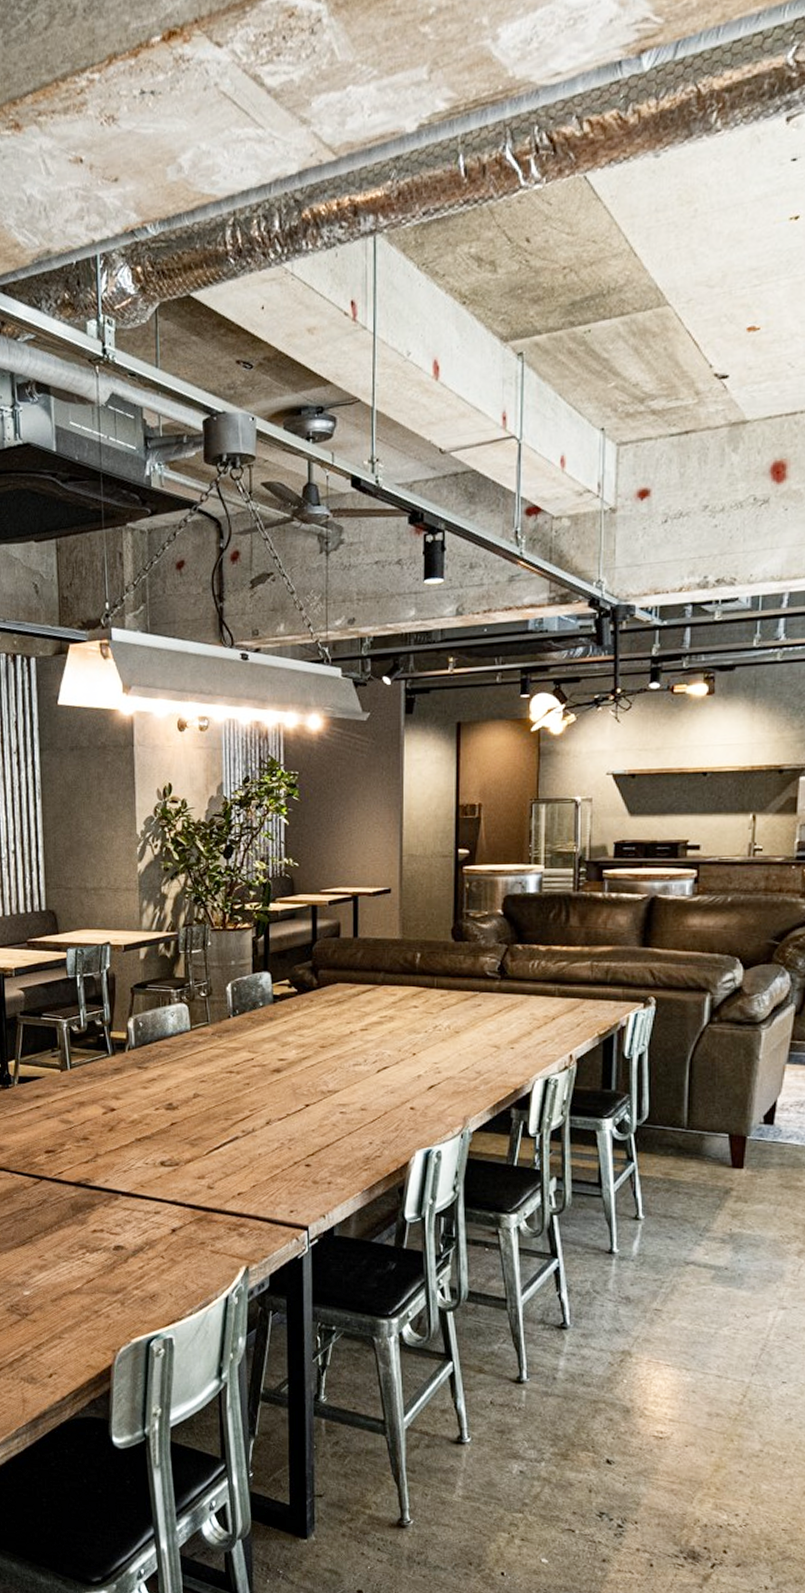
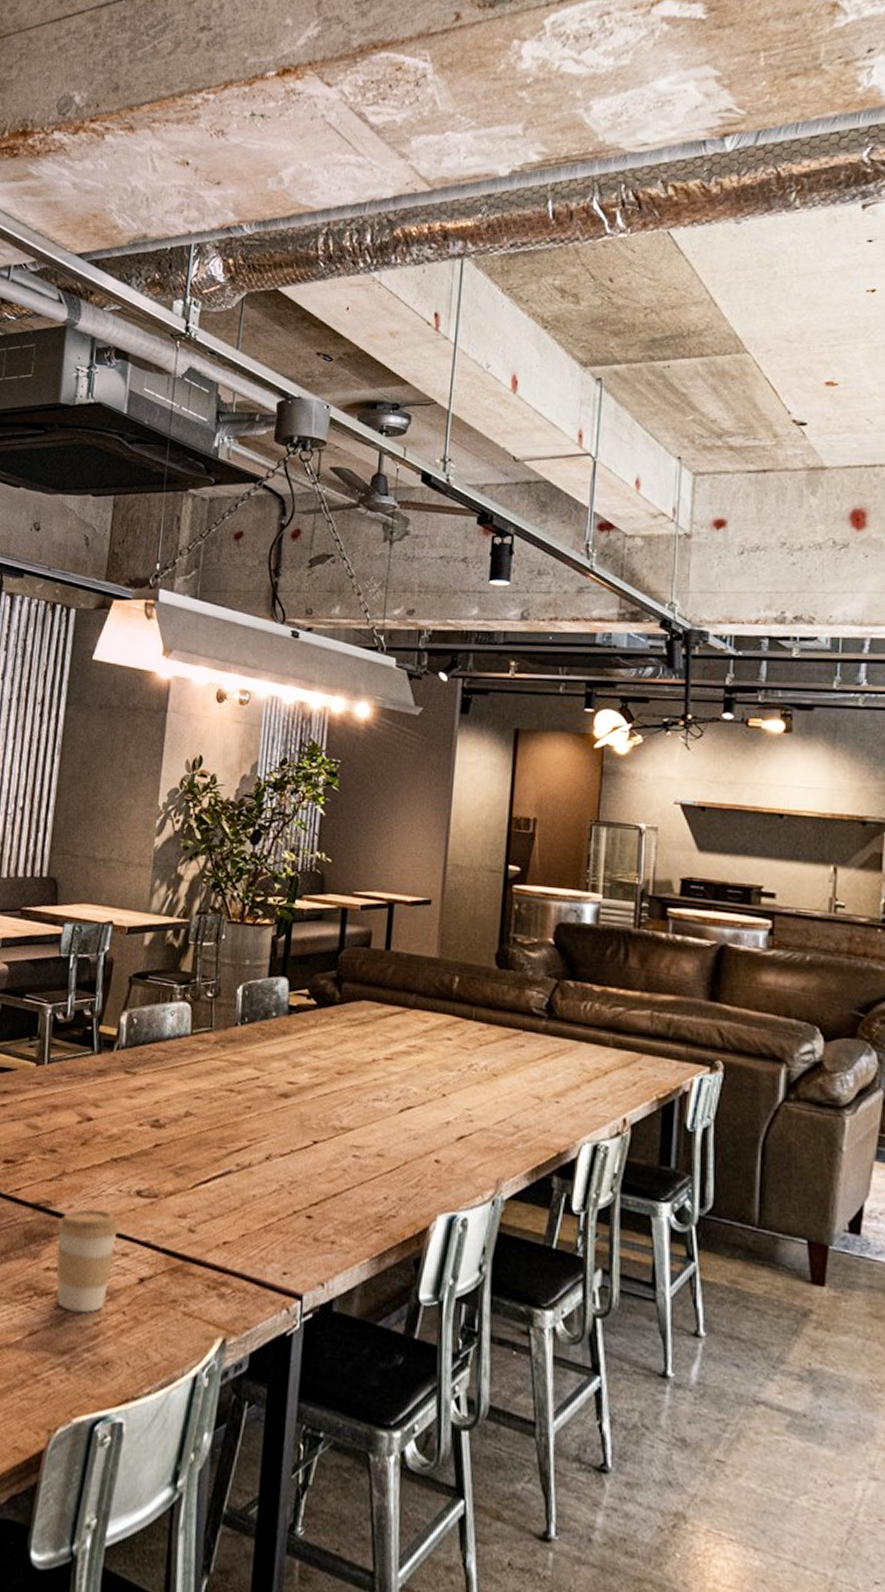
coffee cup: none [97,1180,150,1261] -> present [56,1208,120,1313]

